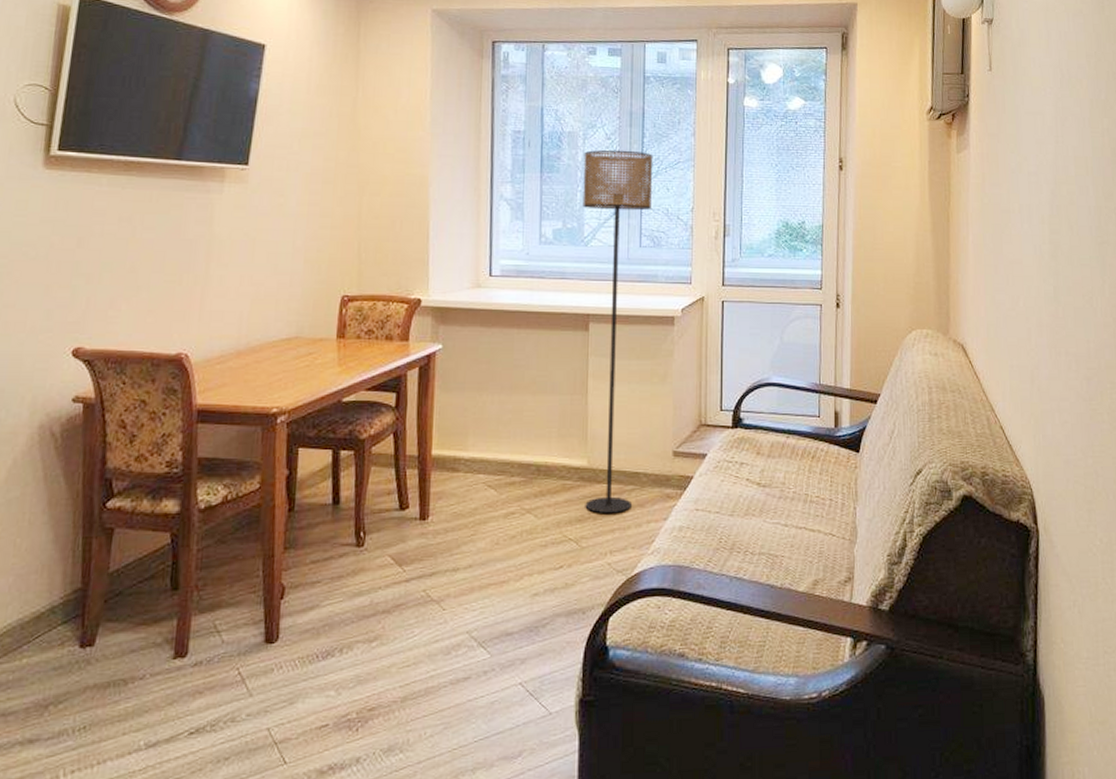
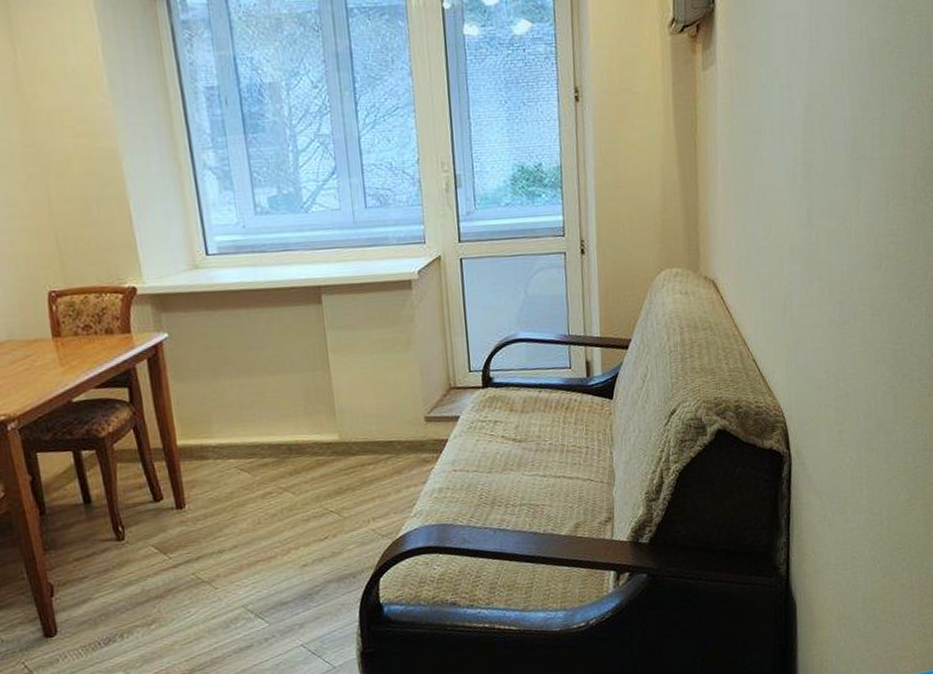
floor lamp: present [582,149,653,514] -> none [290,99,389,484]

